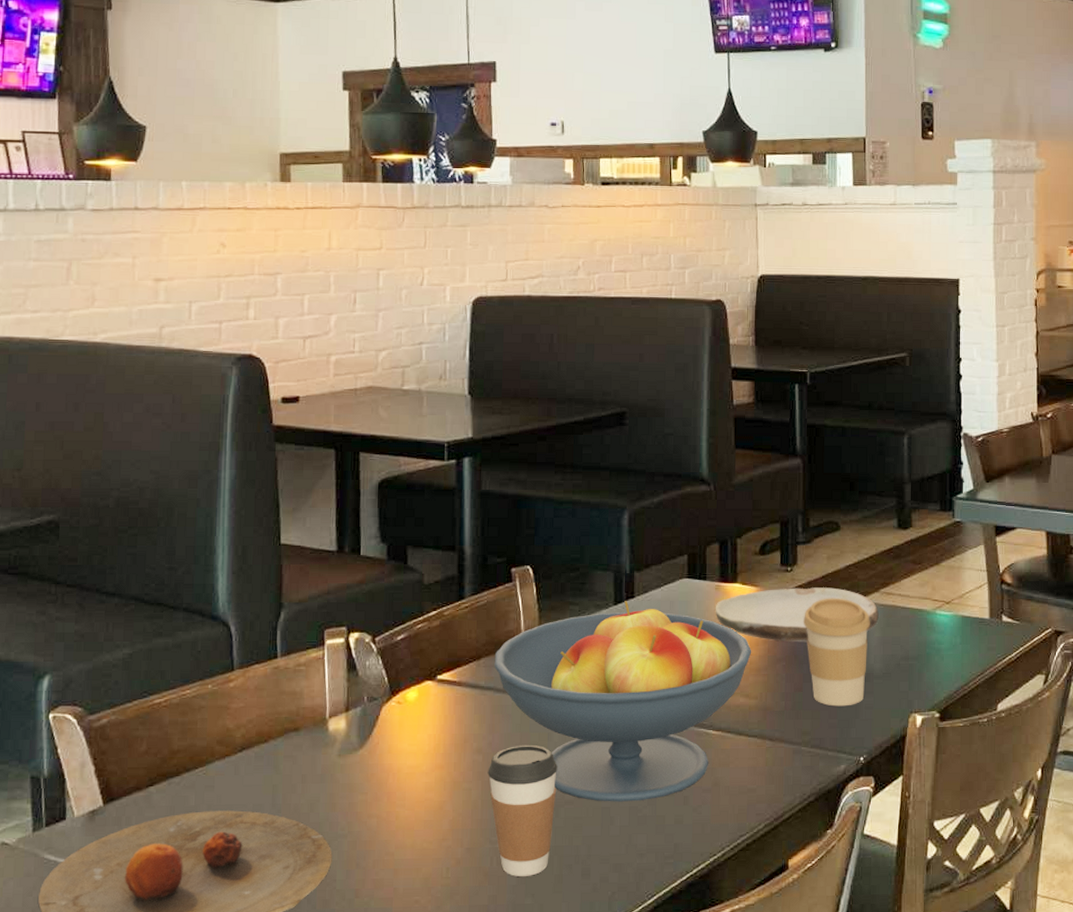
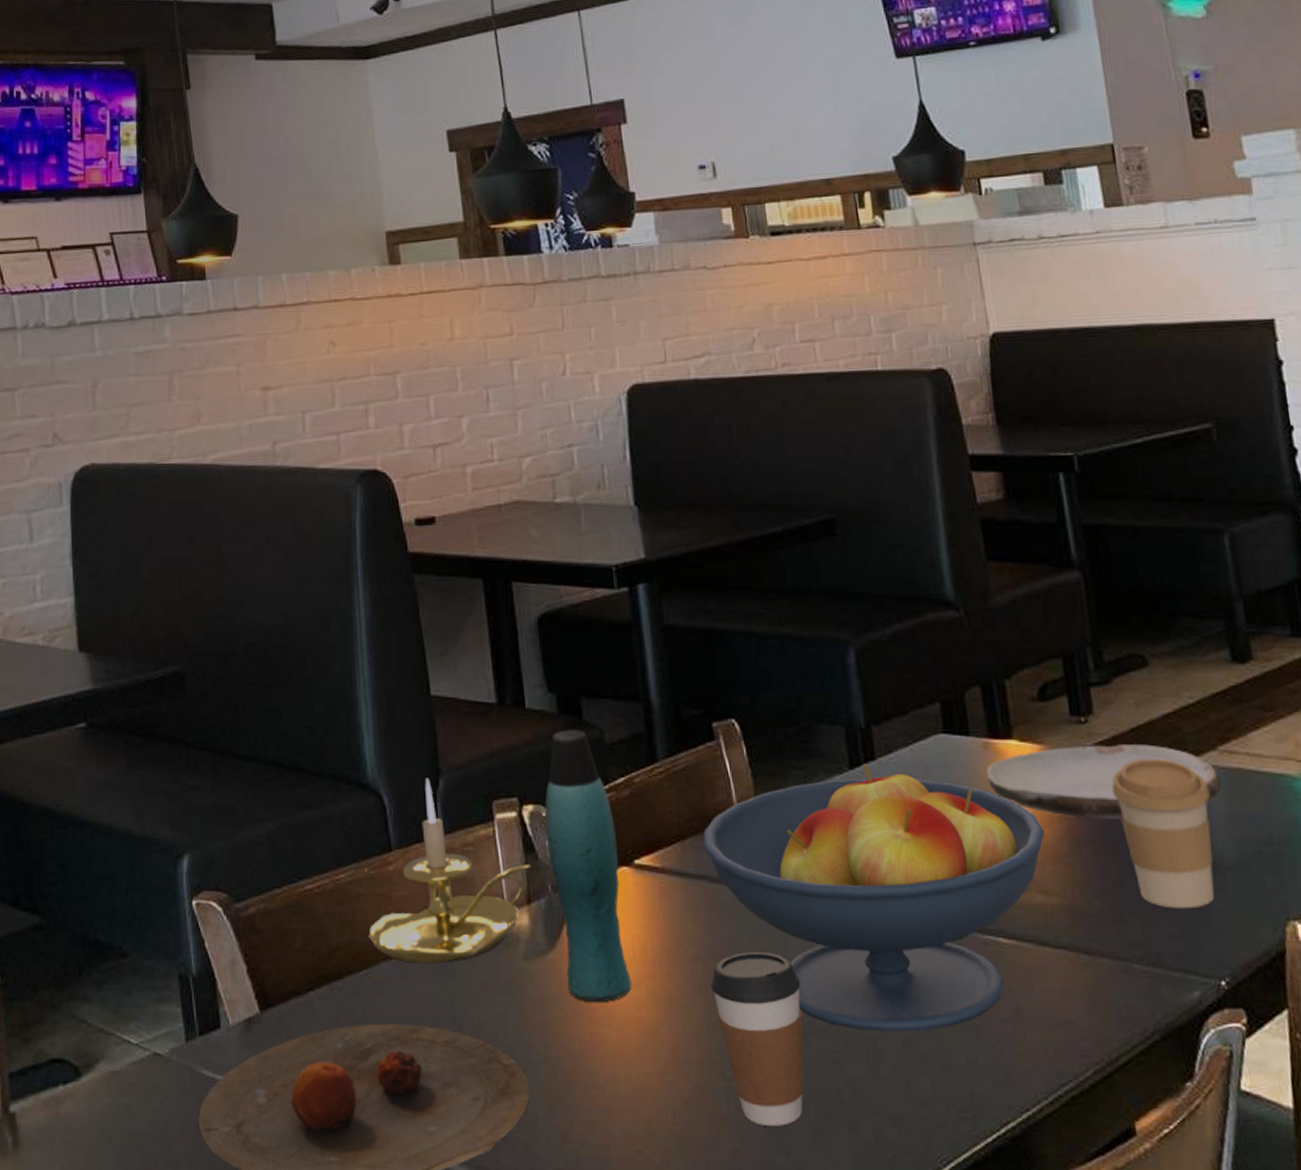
candle holder: none [207,611,353,761] -> present [368,778,532,963]
bottle: none [367,573,425,788] -> present [545,729,633,1003]

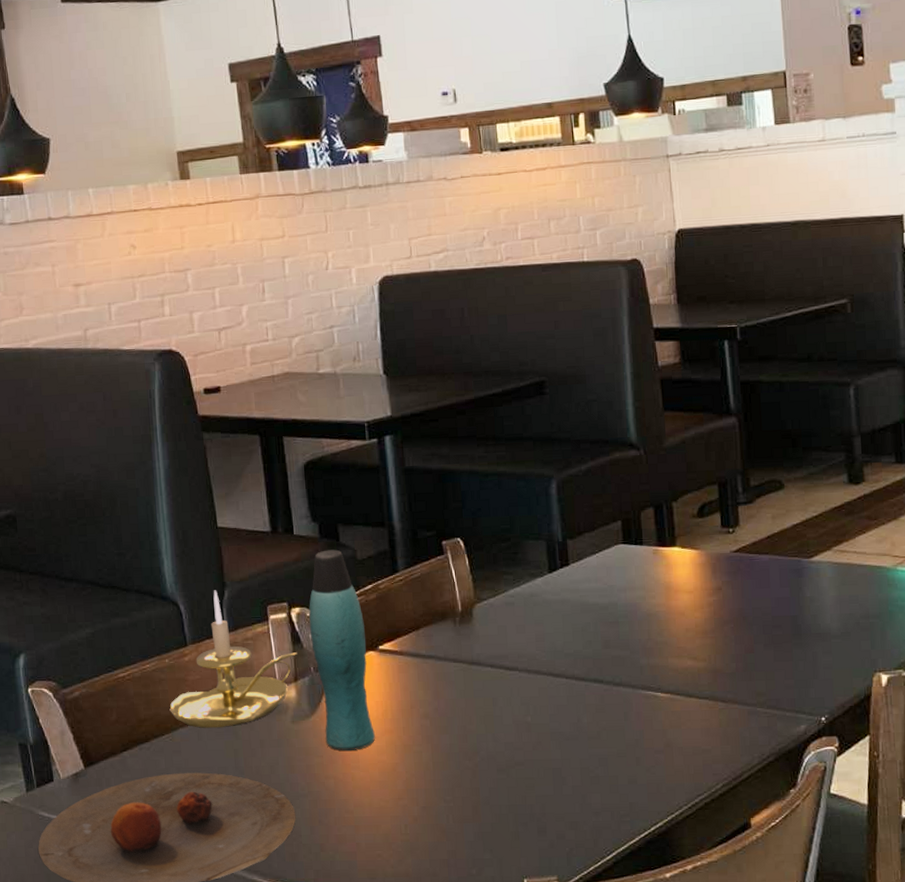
fruit bowl: present [703,764,1045,1032] -> none [433,569,697,763]
coffee cup: present [710,951,804,1127] -> none [436,709,506,834]
plate: present [986,744,1221,818] -> none [654,547,833,604]
coffee cup: present [1112,758,1215,909] -> none [750,557,824,667]

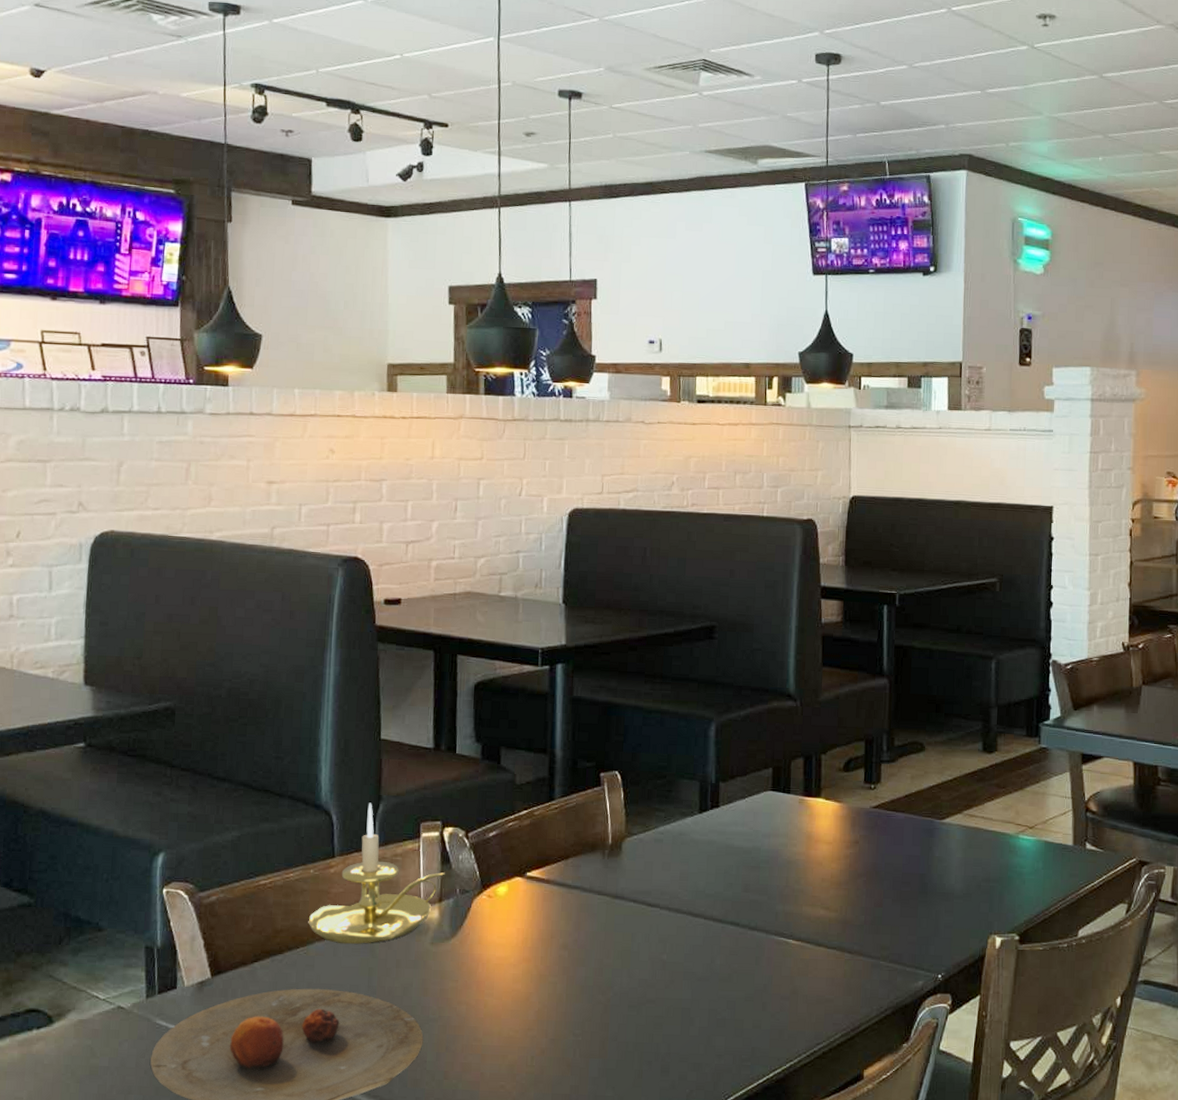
bottle: present [309,549,376,752] -> none [460,771,515,978]

